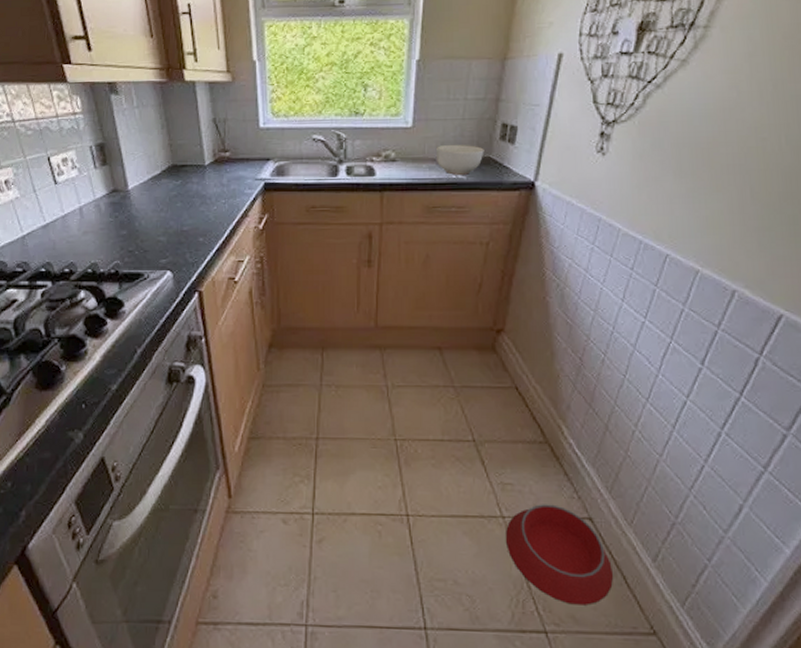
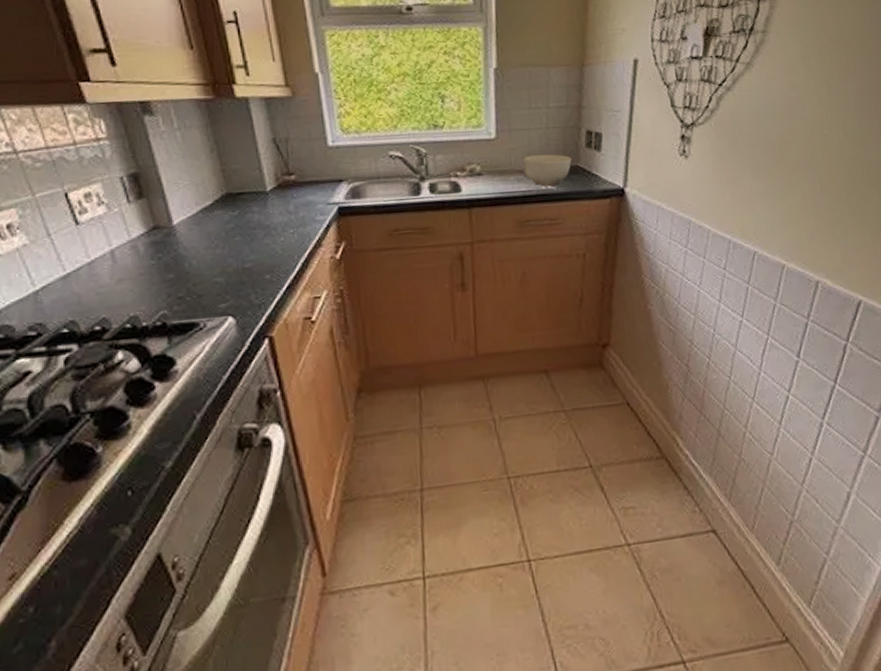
pet bowl: present [506,504,614,605] -> none [633,522,743,627]

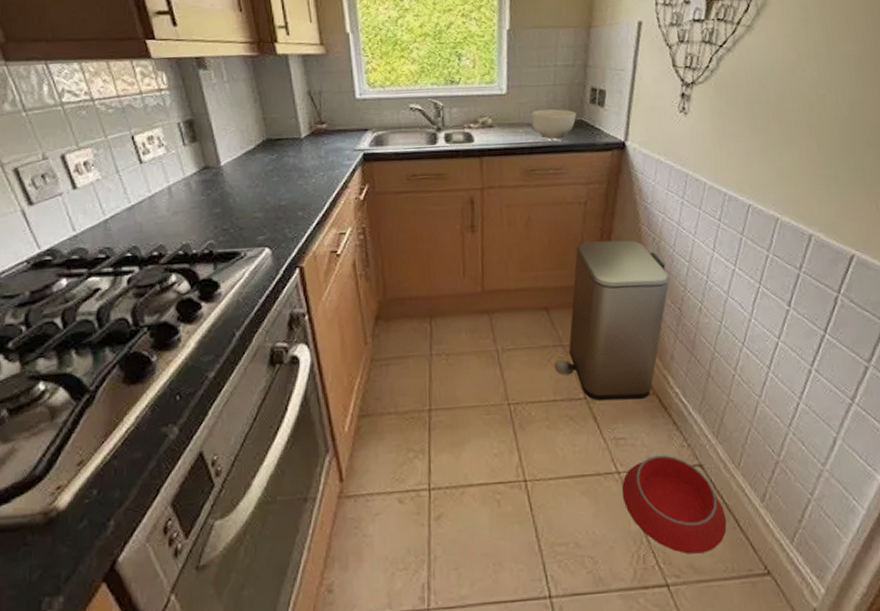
pedal bin: none [557,293,676,469] -> present [555,240,670,401]
pet bowl: none [633,522,743,627] -> present [622,455,727,554]

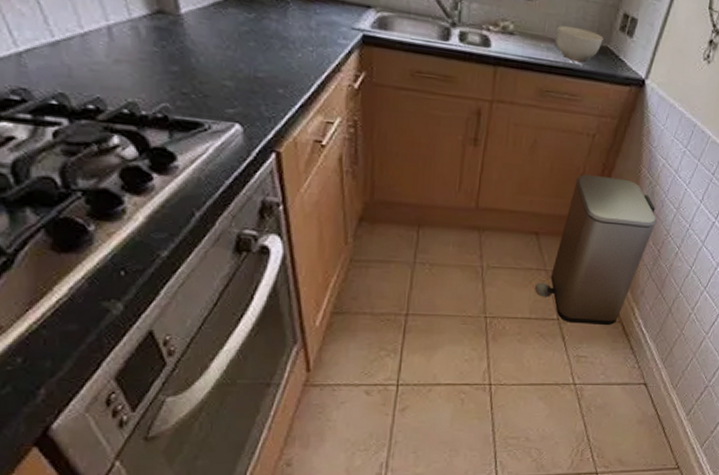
pet bowl: present [622,455,727,554] -> none [574,373,656,451]

